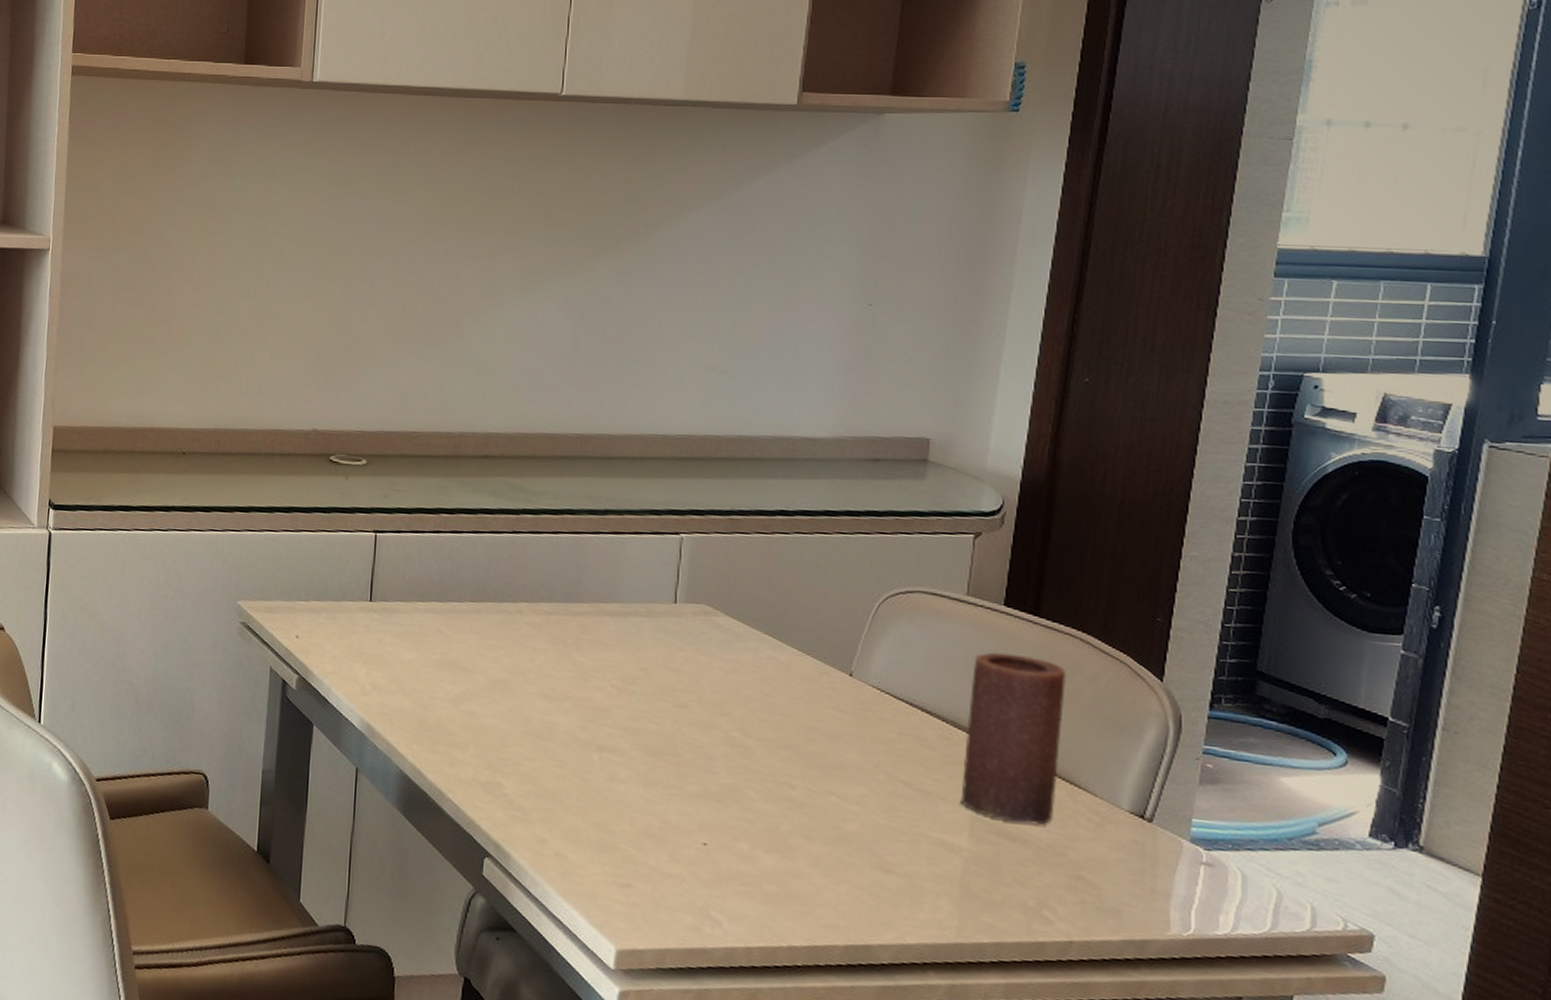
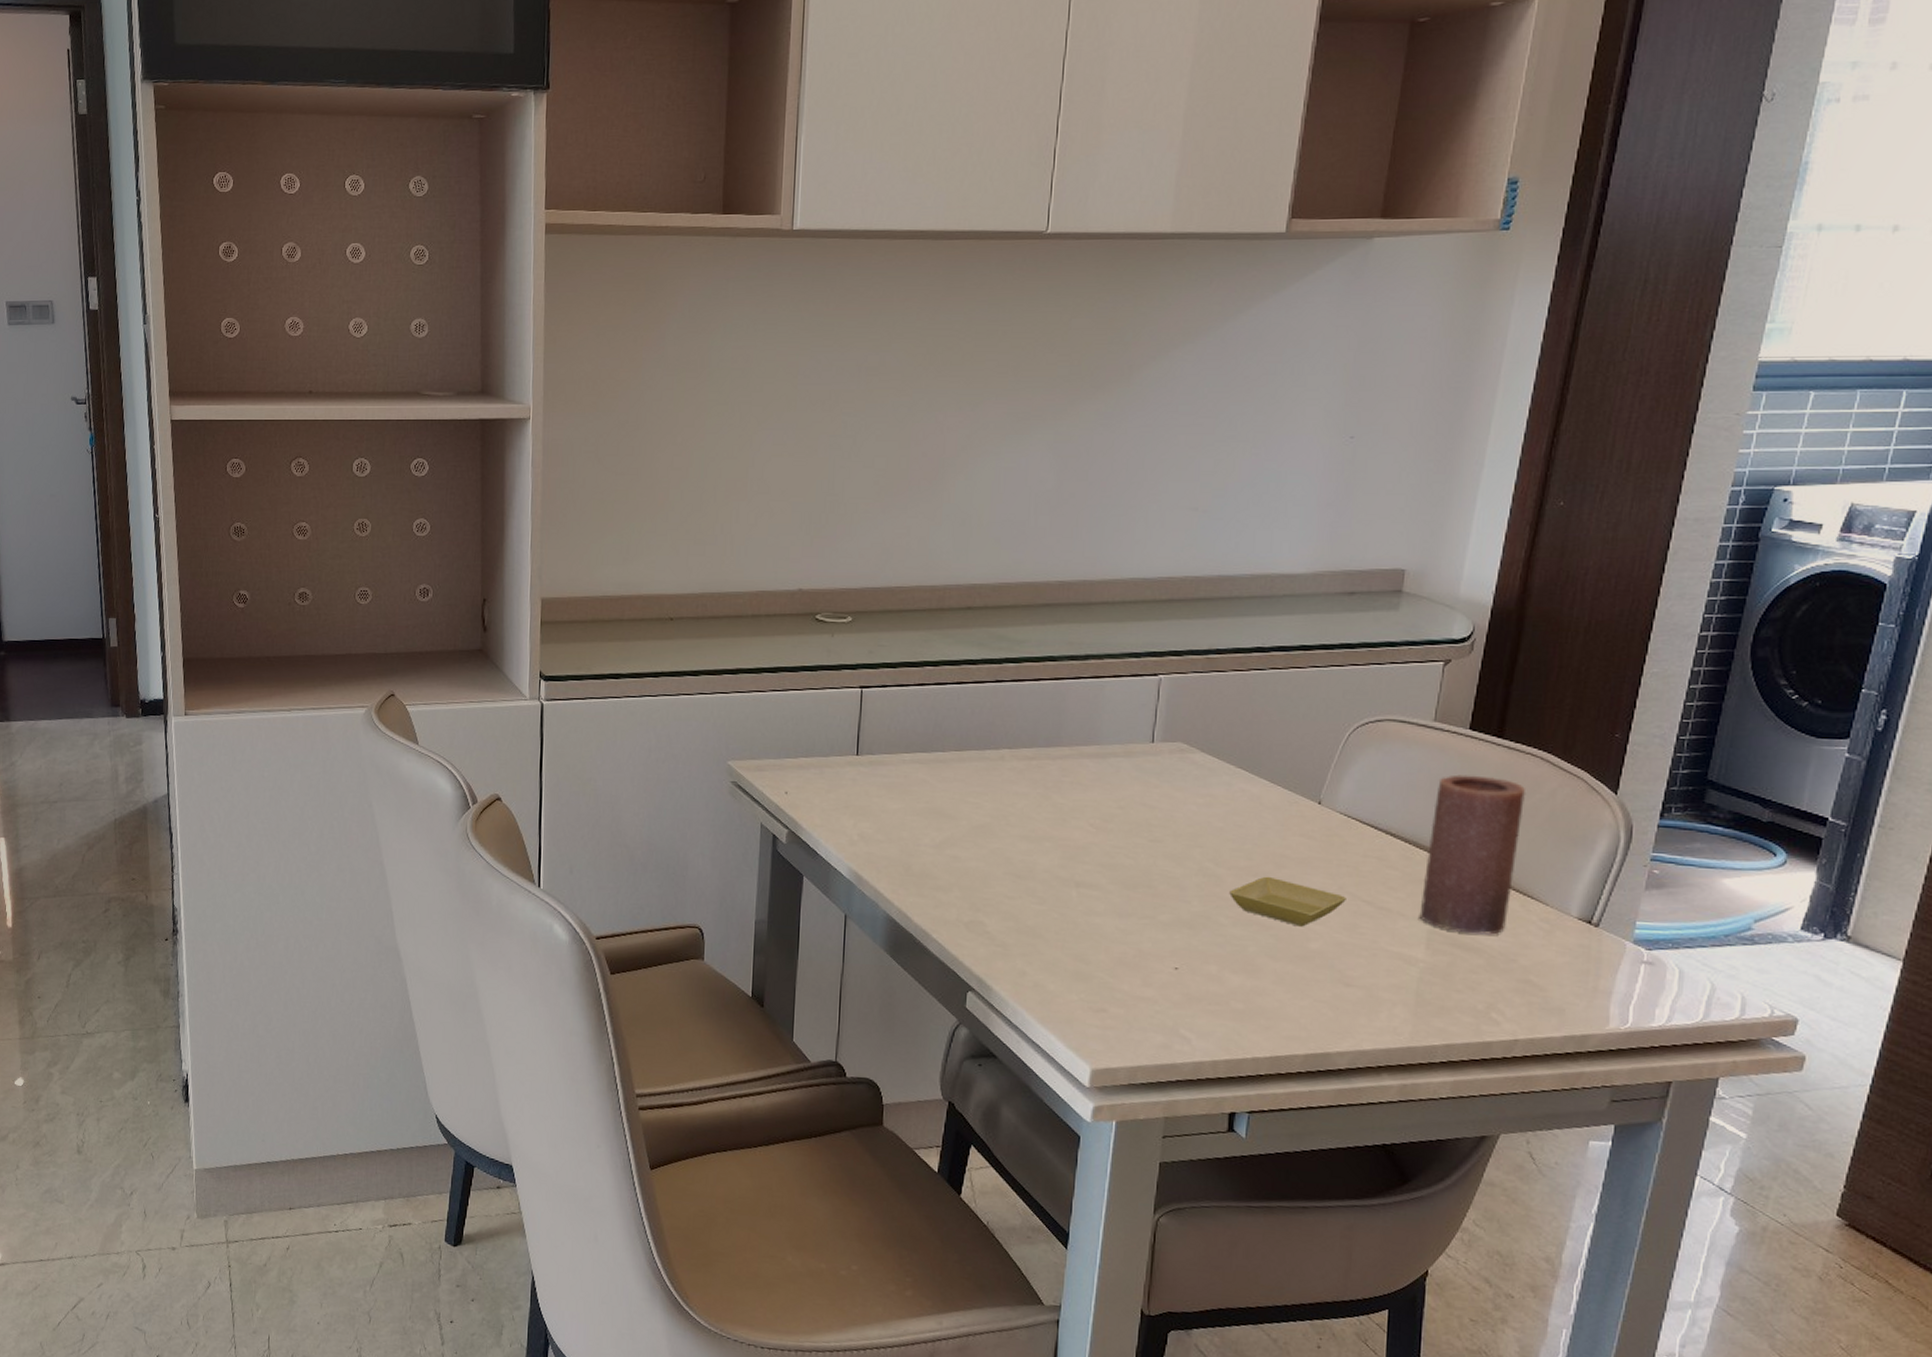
saucer: none [759,749,883,806] -> present [1229,876,1346,927]

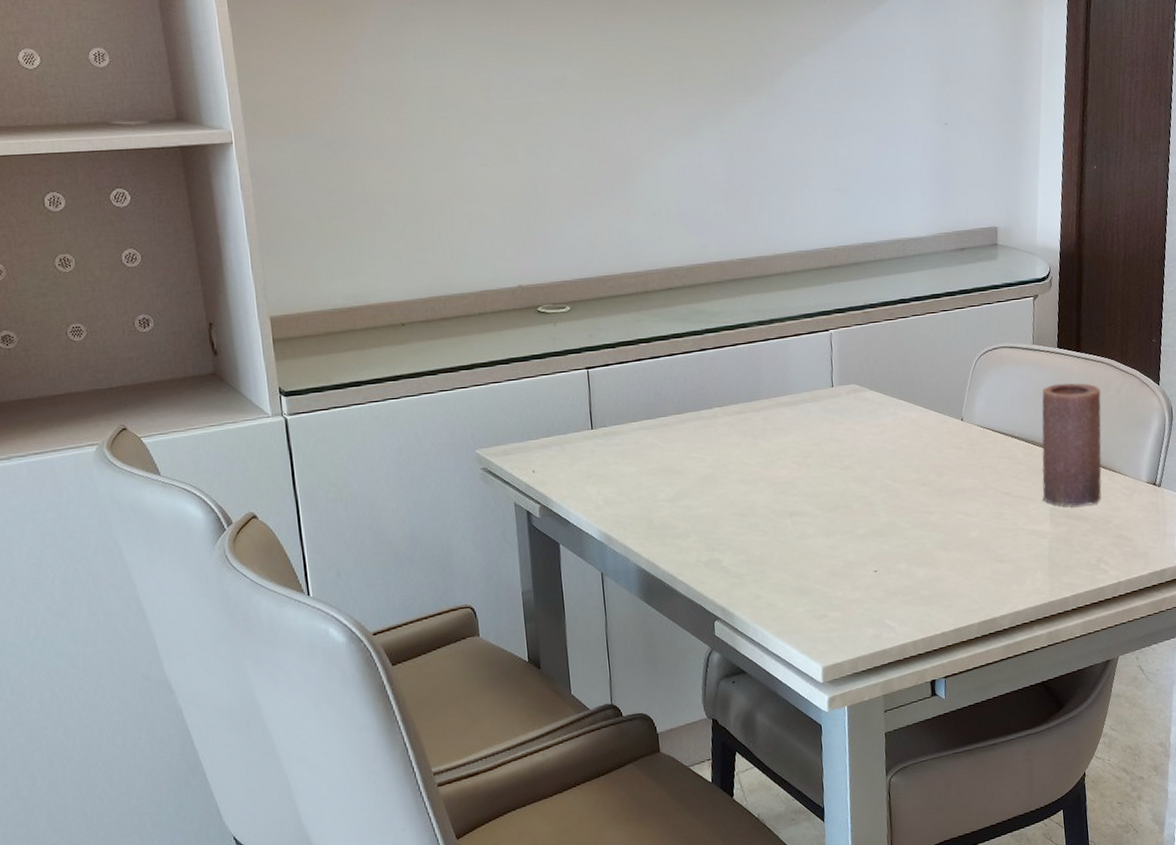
saucer: present [1229,876,1346,927] -> none [907,484,991,521]

